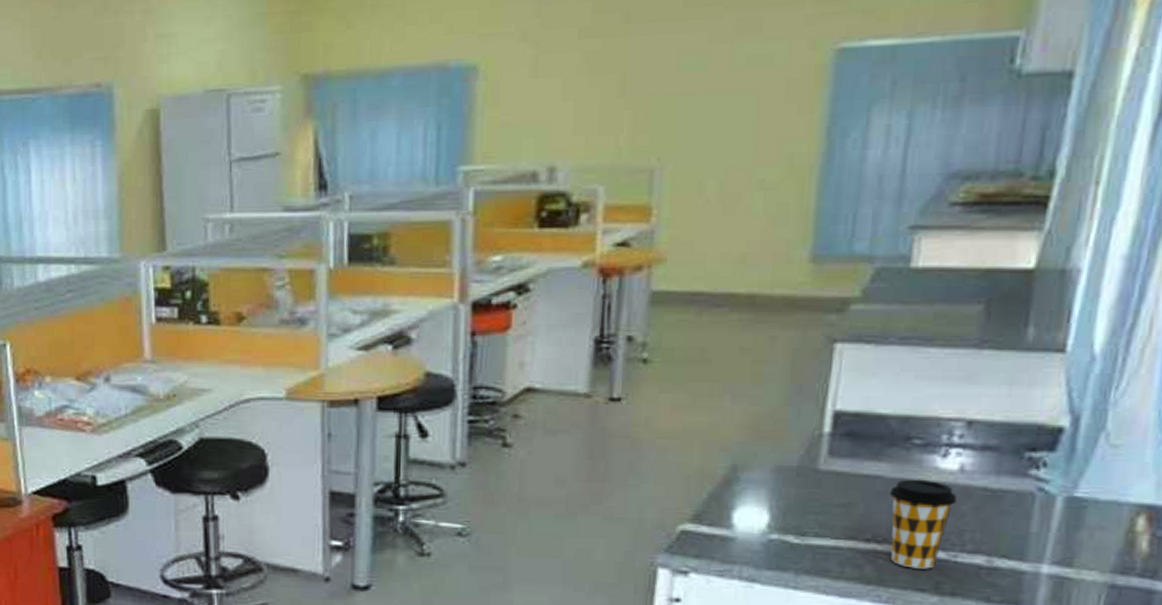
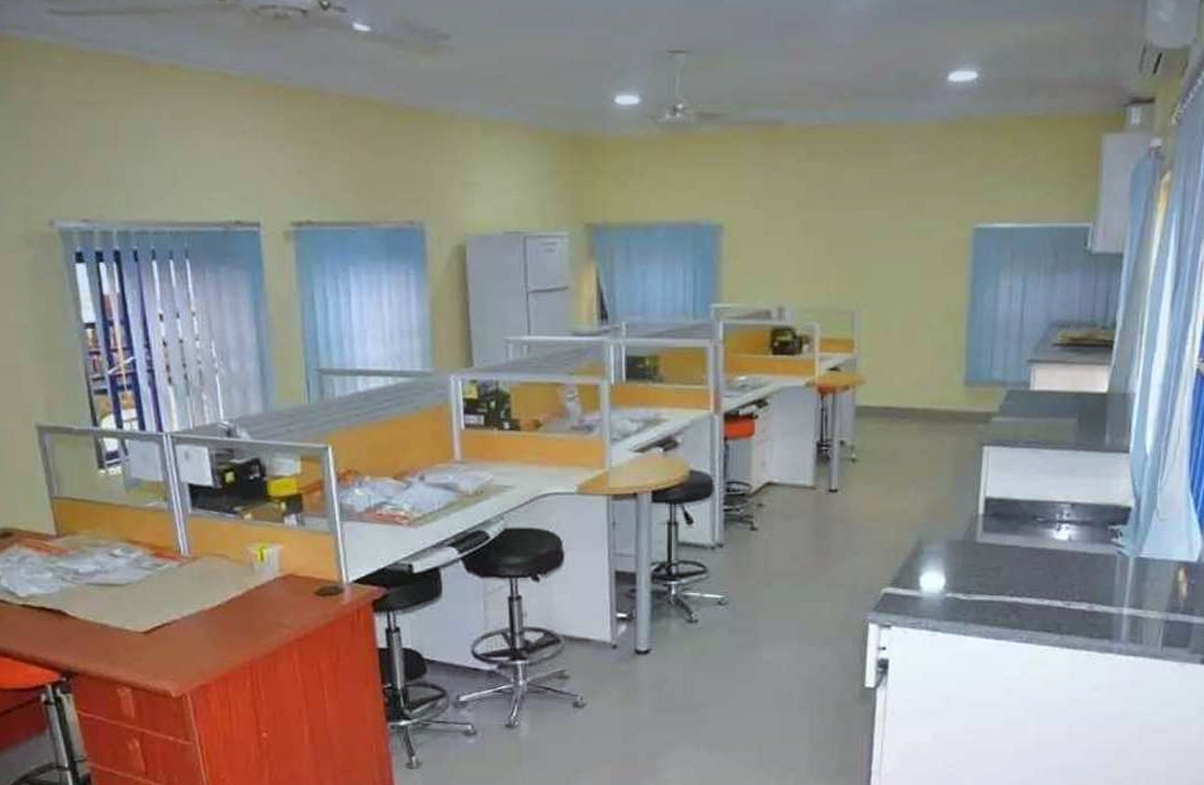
coffee cup: present [889,479,958,569] -> none [1024,547,1068,615]

